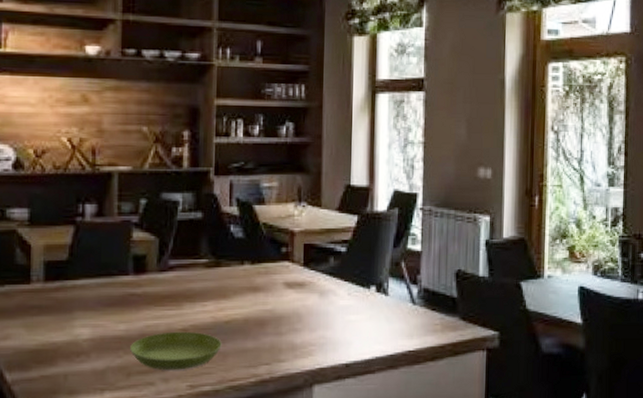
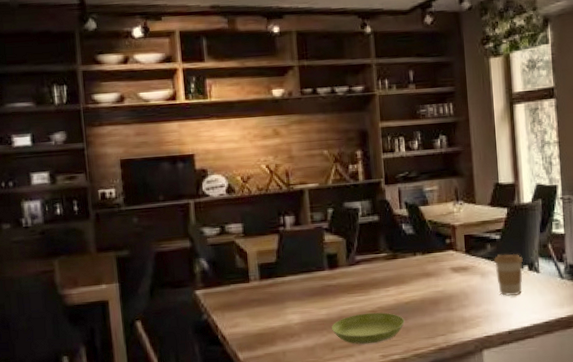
coffee cup: none [337,270,370,322] -> present [494,253,523,296]

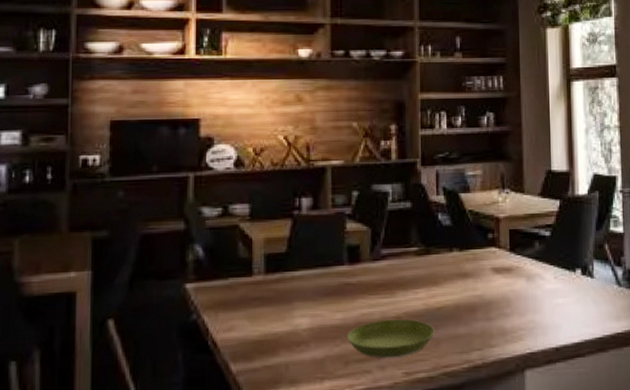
coffee cup: present [494,253,523,296] -> none [543,254,575,305]

